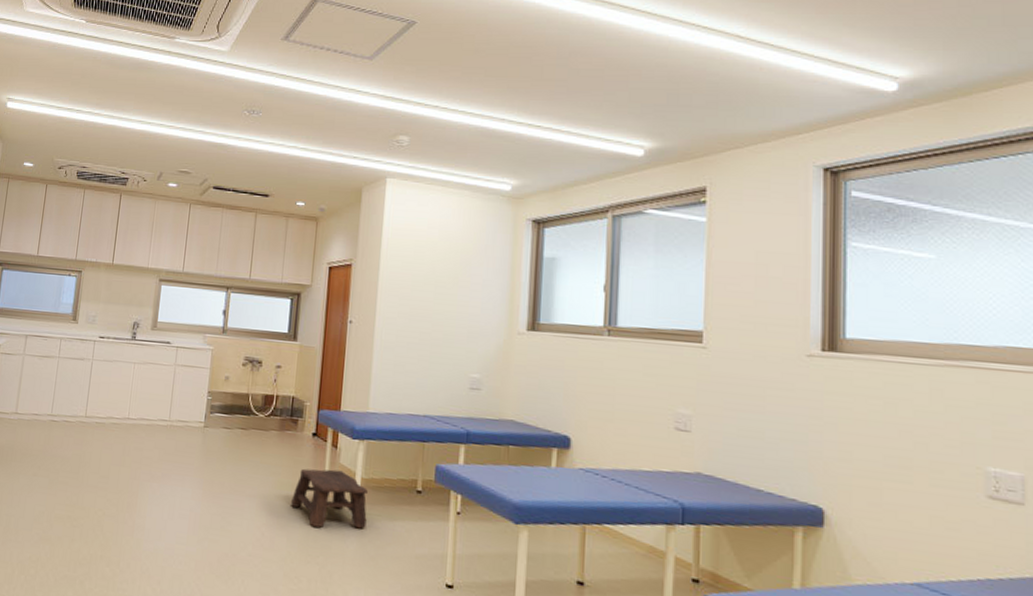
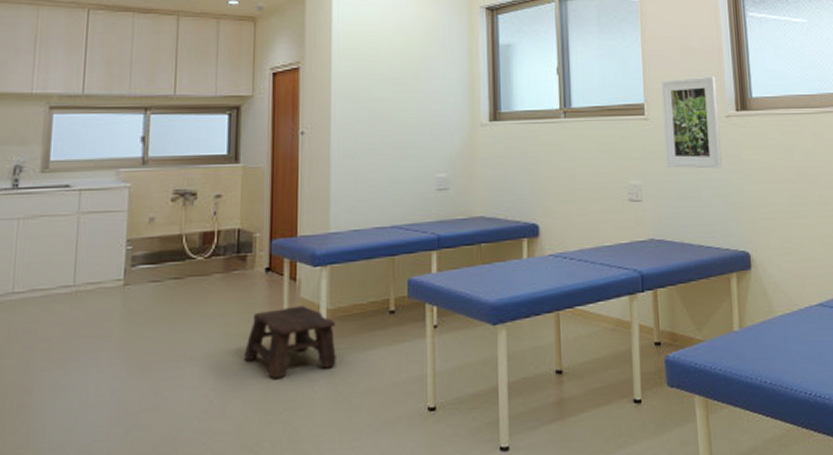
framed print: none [724,308,798,412] -> present [661,76,722,169]

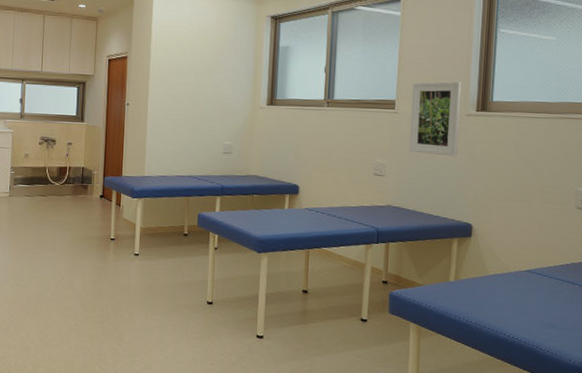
stool: present [244,305,336,378] -> none [85,223,146,268]

